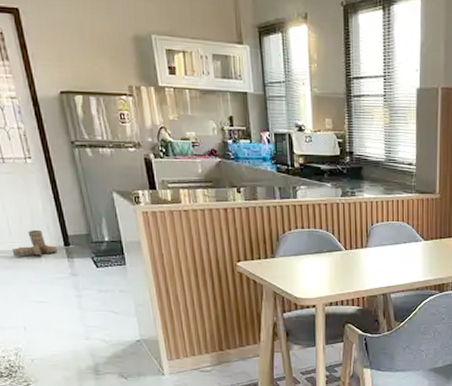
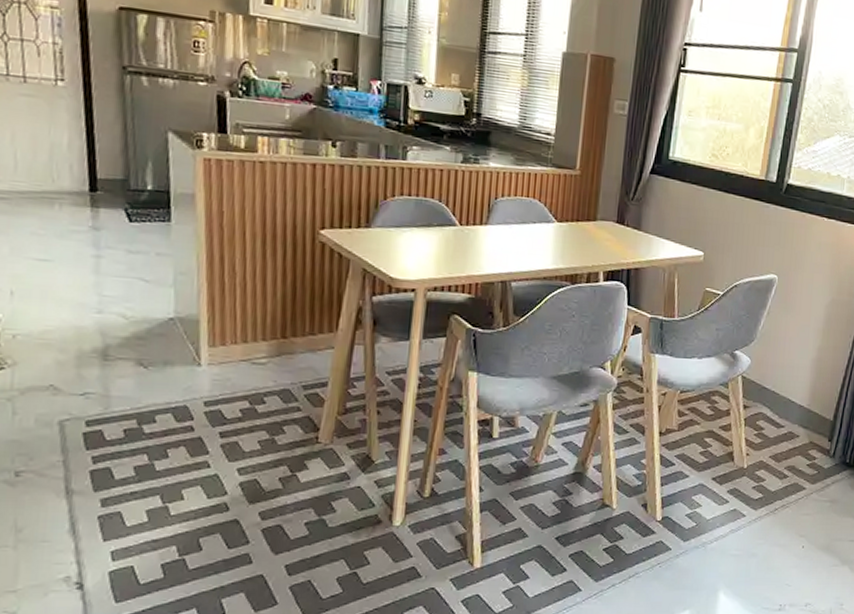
boots: present [12,230,57,257] -> none [13,168,79,201]

